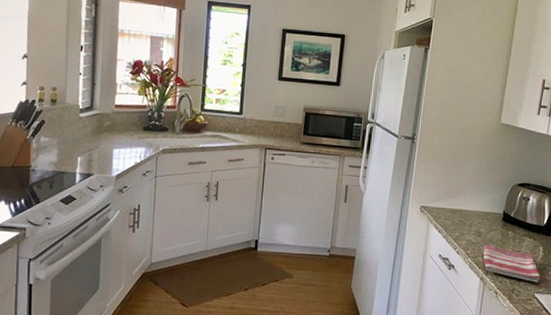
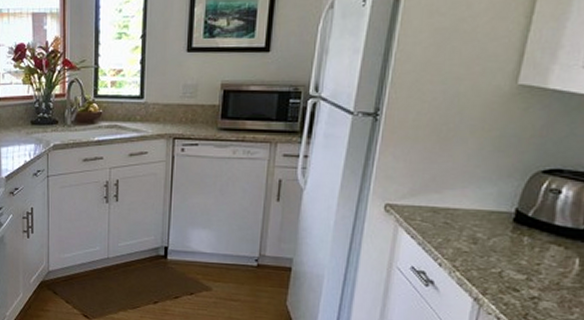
dish towel: present [483,244,540,283] -> none [479,254,573,308]

